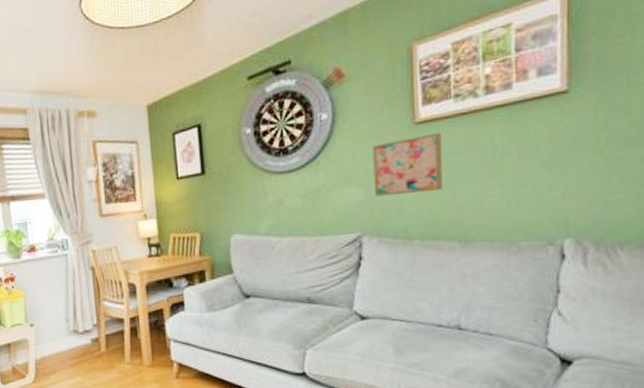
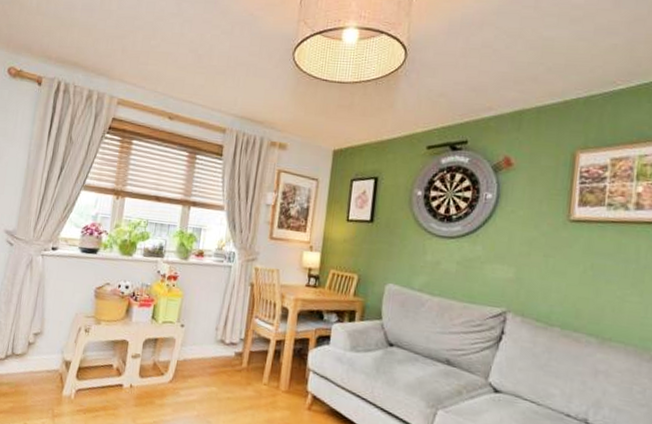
wall art: present [373,132,444,196] -> none [523,231,592,286]

